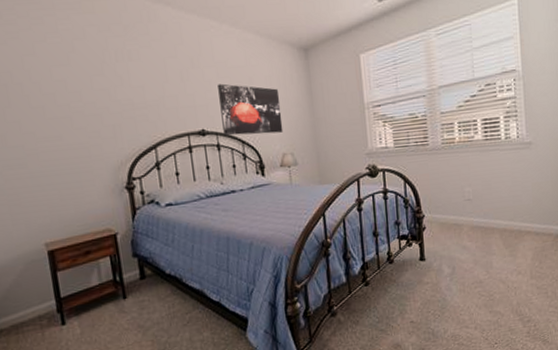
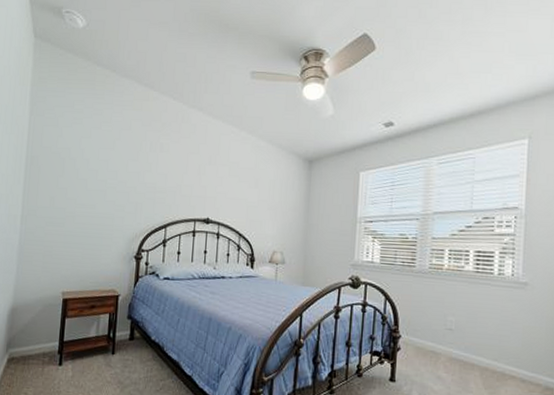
wall art: present [218,83,284,136] -> none [225,181,280,232]

